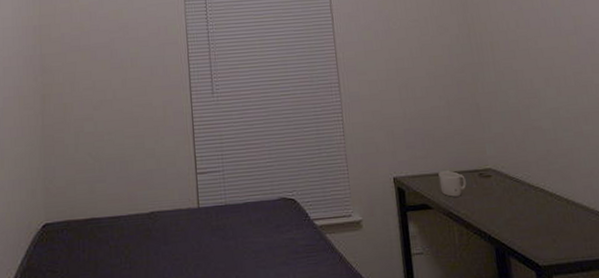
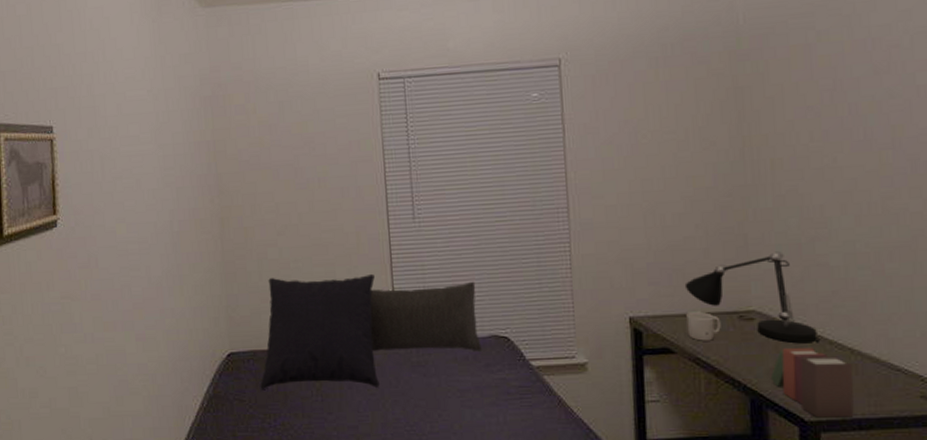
cushion: none [72,145,183,259] -> present [260,274,380,389]
pillow: none [175,149,273,217] -> present [370,281,482,352]
desk lamp: none [435,118,543,197] -> present [684,251,821,344]
books: none [508,200,576,263] -> present [770,347,854,418]

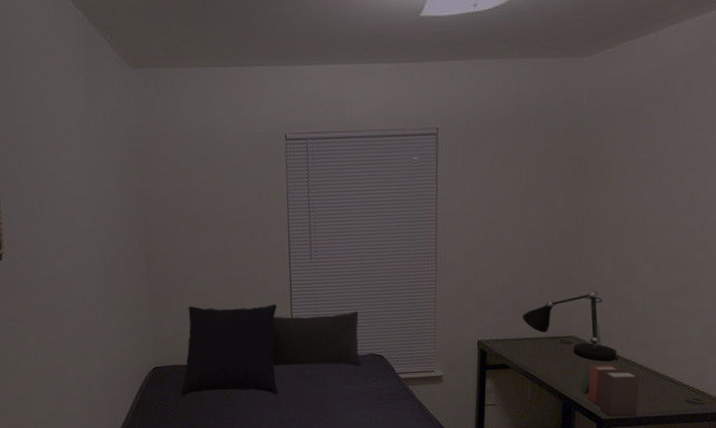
mug: present [686,311,721,341] -> none [521,336,547,359]

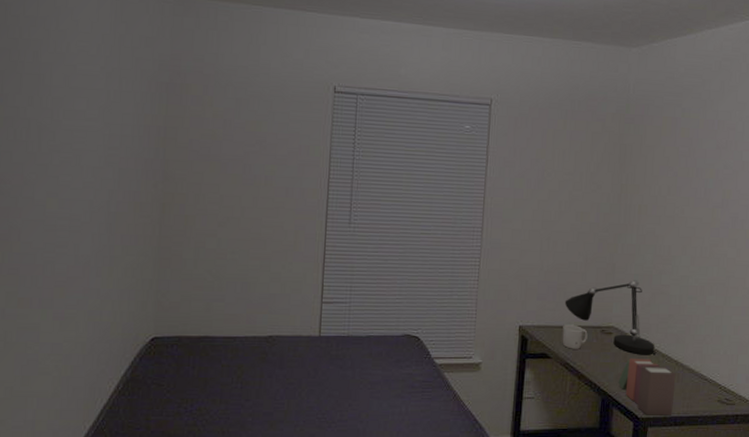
cushion: present [180,304,278,396] -> none [181,267,307,377]
pillow: present [272,311,361,367] -> none [296,285,397,349]
mug: none [521,336,547,359] -> present [562,324,588,349]

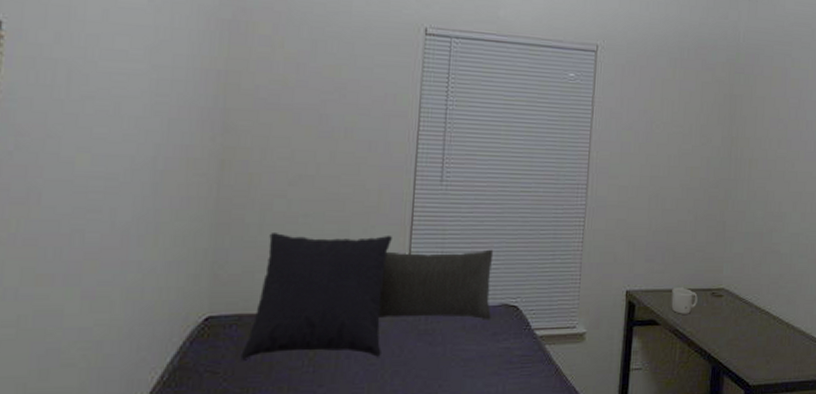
cushion: none [181,267,307,377] -> present [240,233,392,359]
pillow: none [296,285,397,349] -> present [379,249,494,320]
desk lamp: present [564,280,657,356] -> none [674,238,768,318]
books: present [618,358,676,416] -> none [728,321,787,382]

